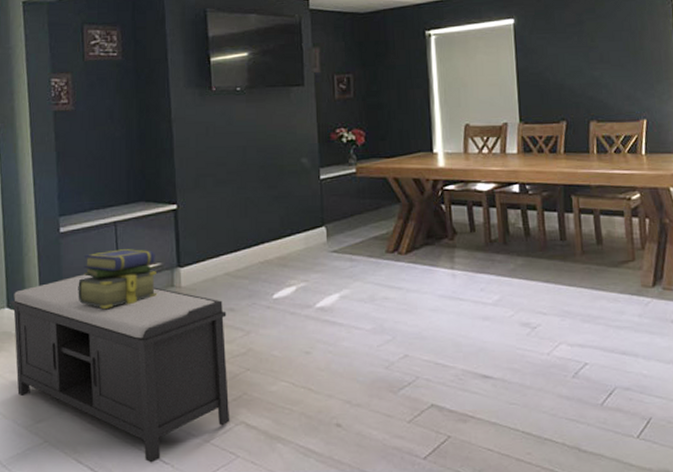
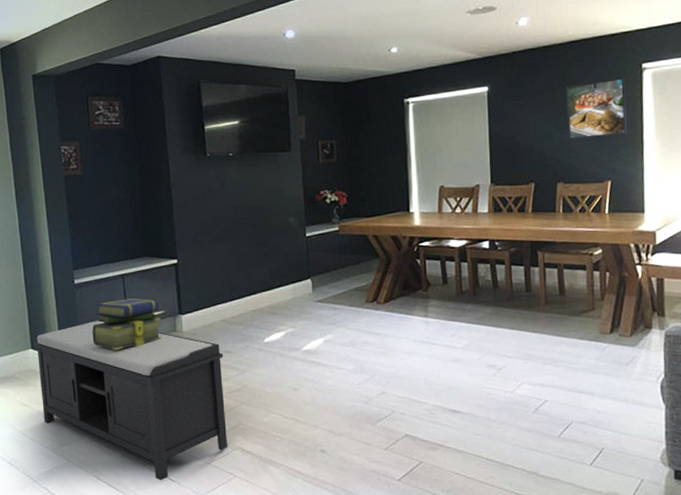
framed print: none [595,10,661,76] -> present [565,77,627,140]

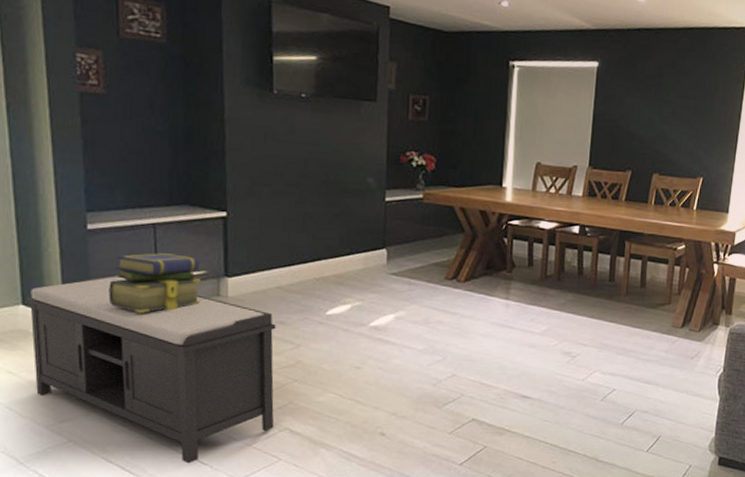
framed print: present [565,77,627,140] -> none [669,73,730,133]

